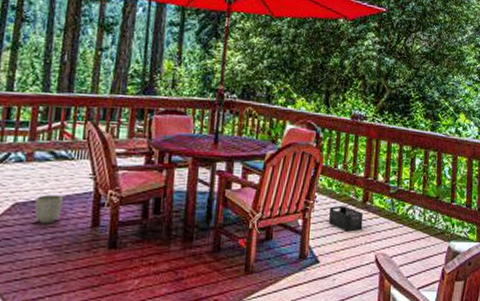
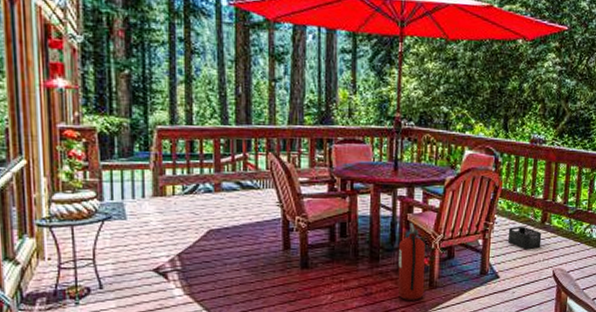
planter: present [34,194,64,225] -> none [228,221,255,248]
fire extinguisher: none [210,199,243,287] -> present [397,222,425,300]

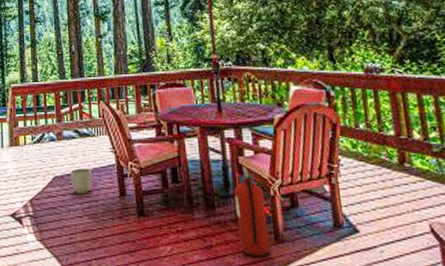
planter: none [228,221,255,248] -> present [70,168,93,195]
storage bin: present [507,227,542,249] -> none [358,169,406,196]

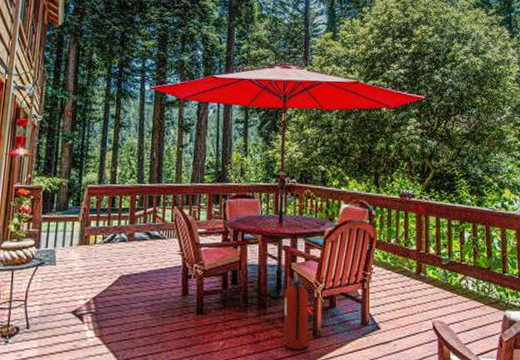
planter: present [70,168,93,195] -> none [136,268,159,293]

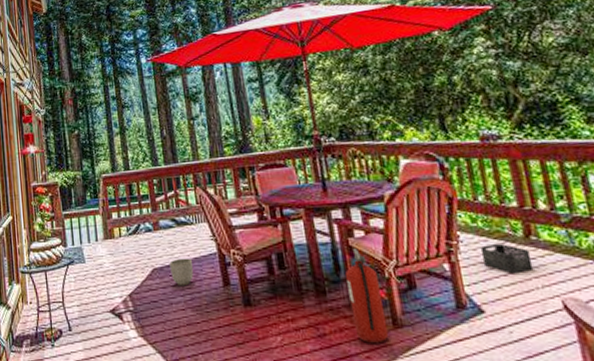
planter: none [136,268,159,293] -> present [169,258,193,287]
storage bin: none [385,277,419,300] -> present [479,244,534,273]

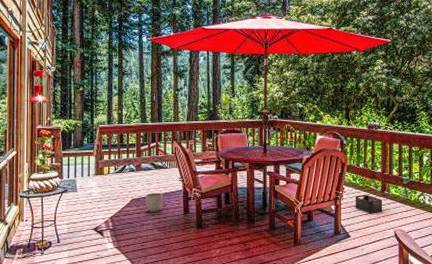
fire extinguisher: present [346,247,389,343] -> none [269,192,291,254]

